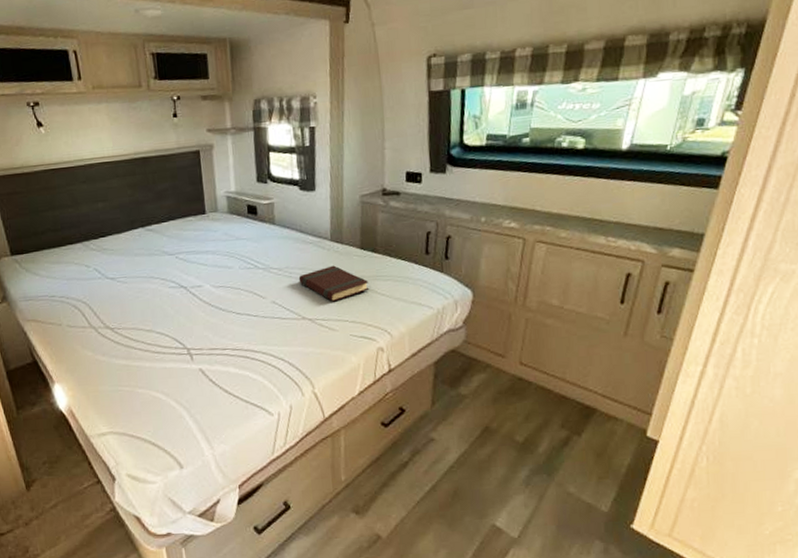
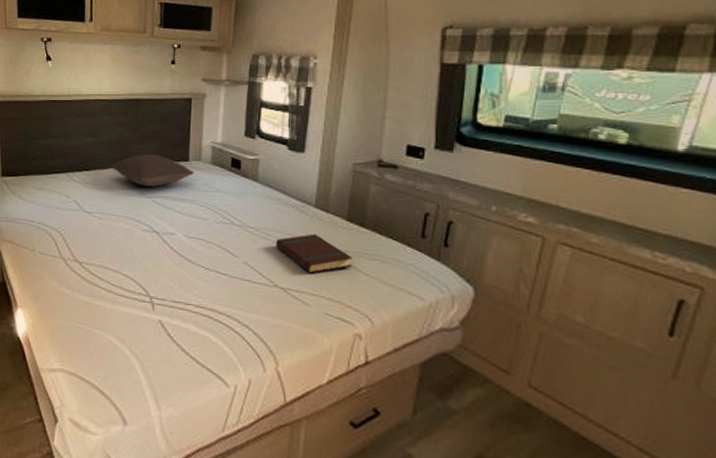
pillow: none [126,211,214,245] -> present [110,154,195,187]

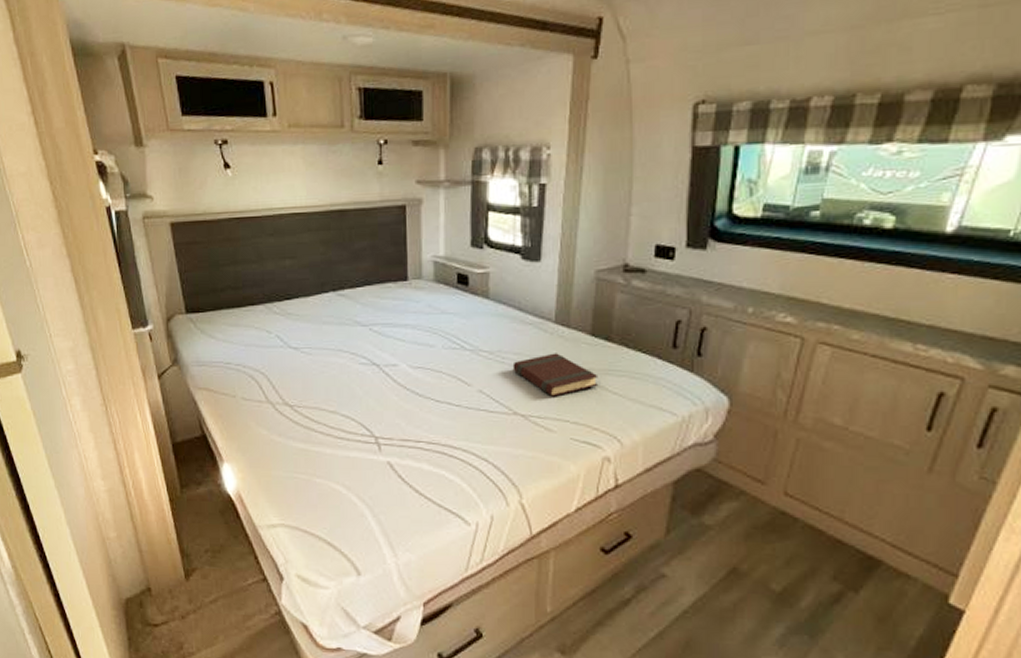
pillow: present [110,154,195,187] -> none [315,275,416,313]

